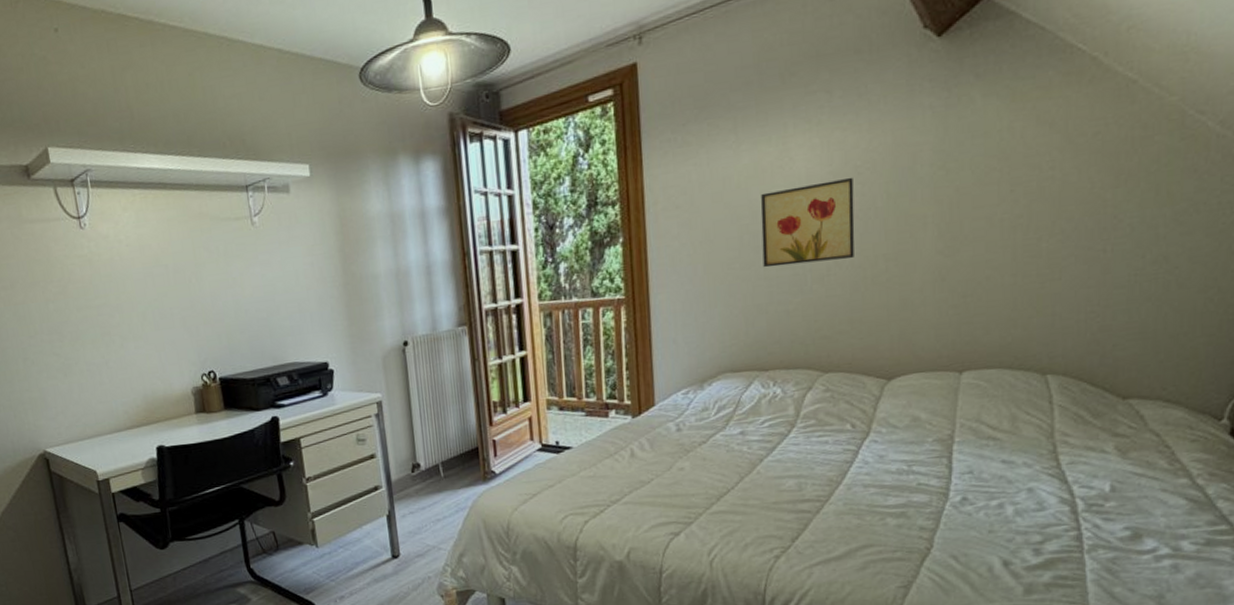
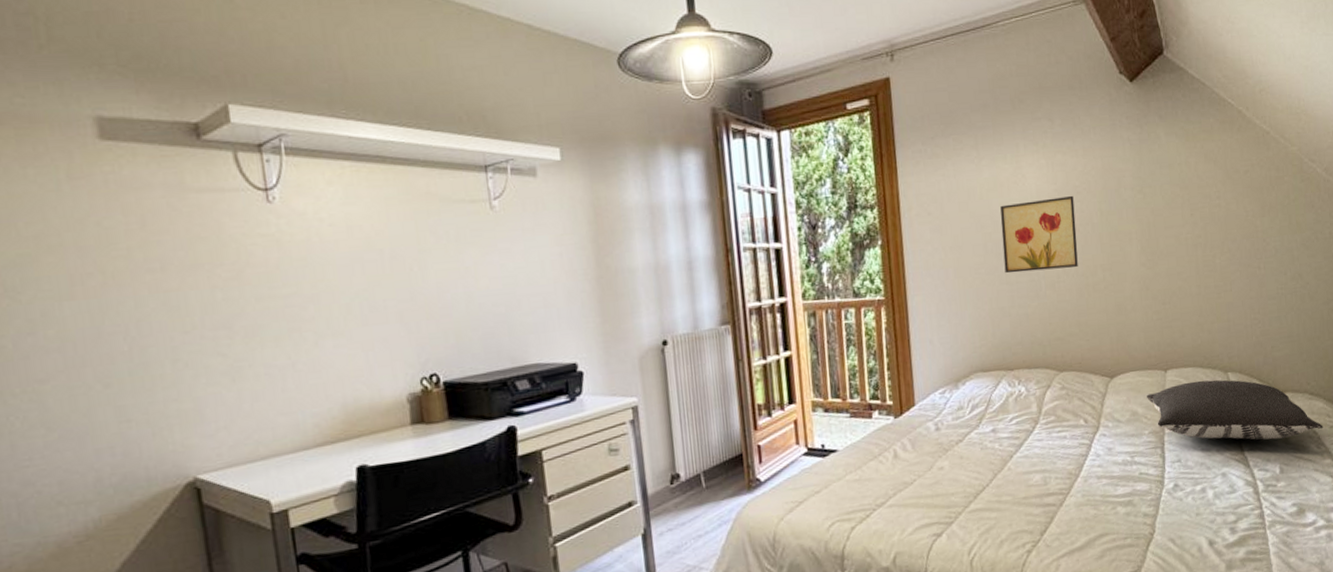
pillow: none [933,383,1181,453] -> present [1147,379,1323,440]

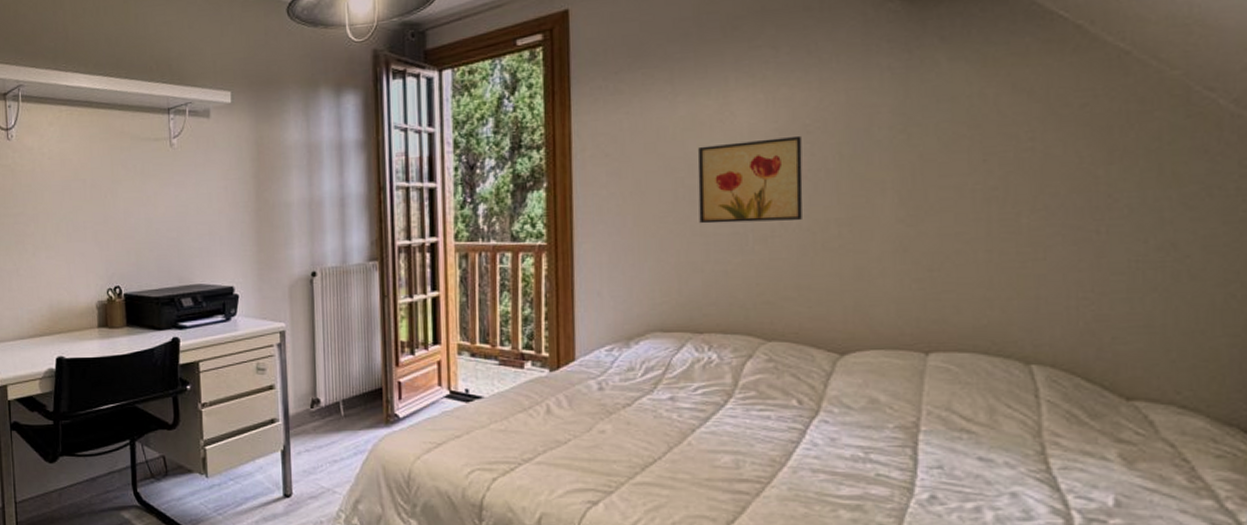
pillow: present [1147,379,1323,440] -> none [894,370,1203,461]

